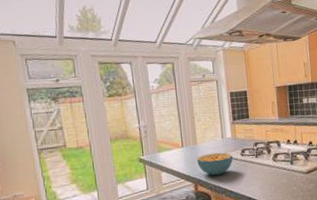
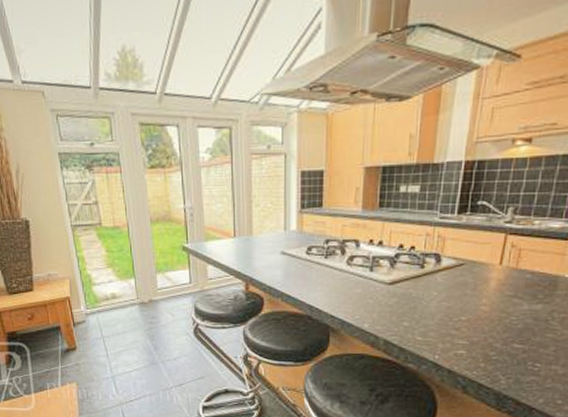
cereal bowl: present [197,152,233,176] -> none [251,247,295,276]

